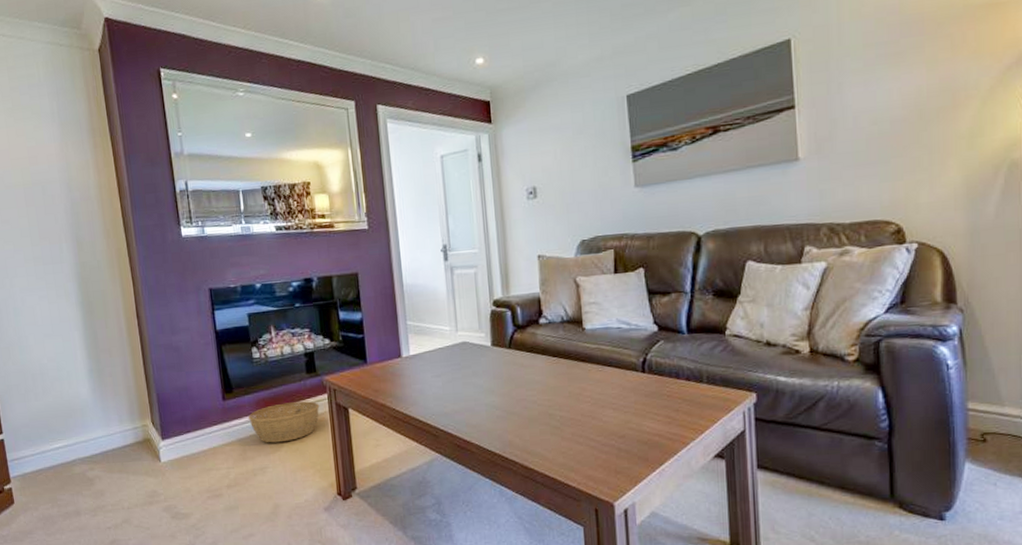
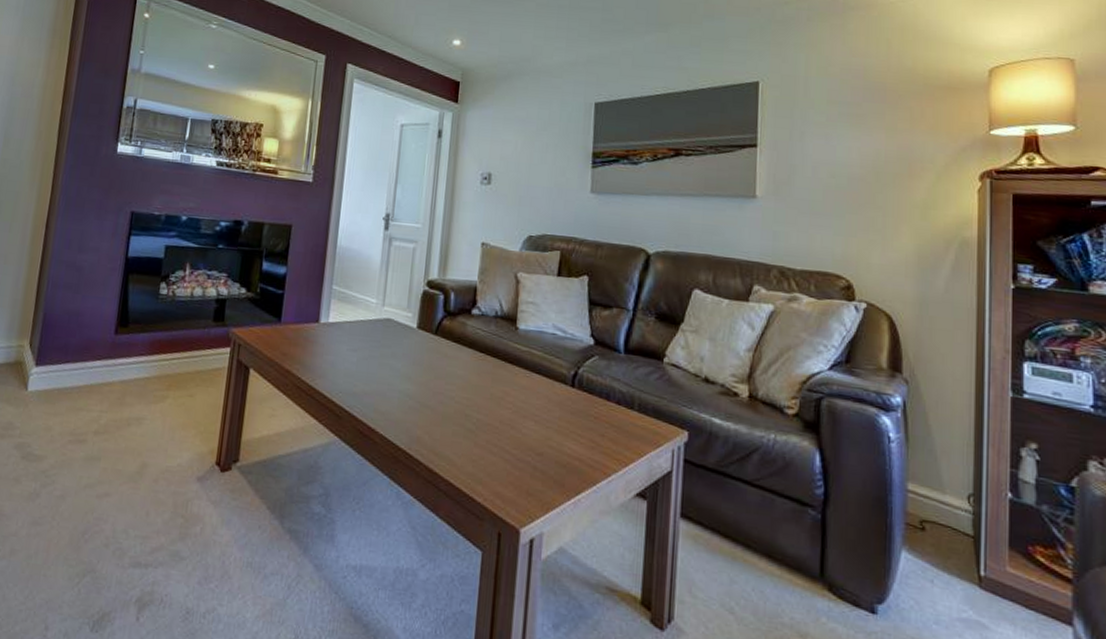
basket: present [248,401,320,443] -> none [138,349,219,393]

